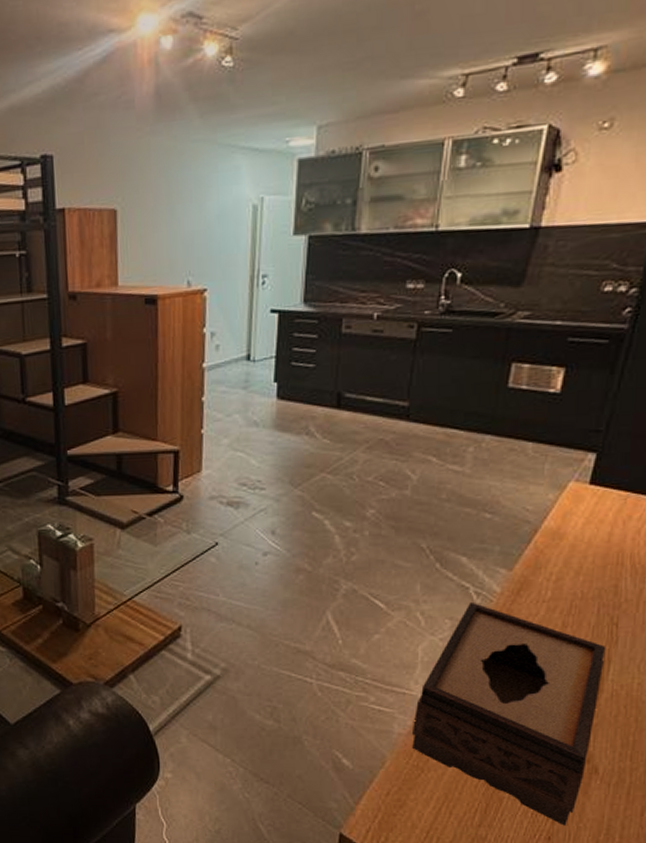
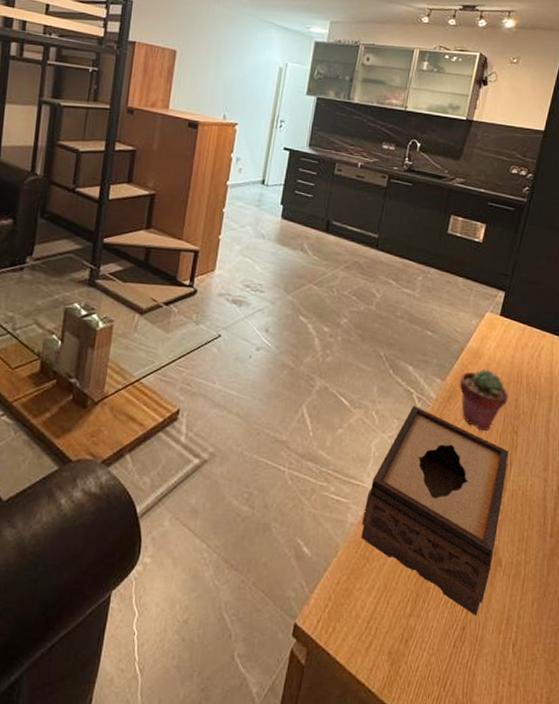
potted succulent: none [533,551,604,625] -> present [459,368,508,430]

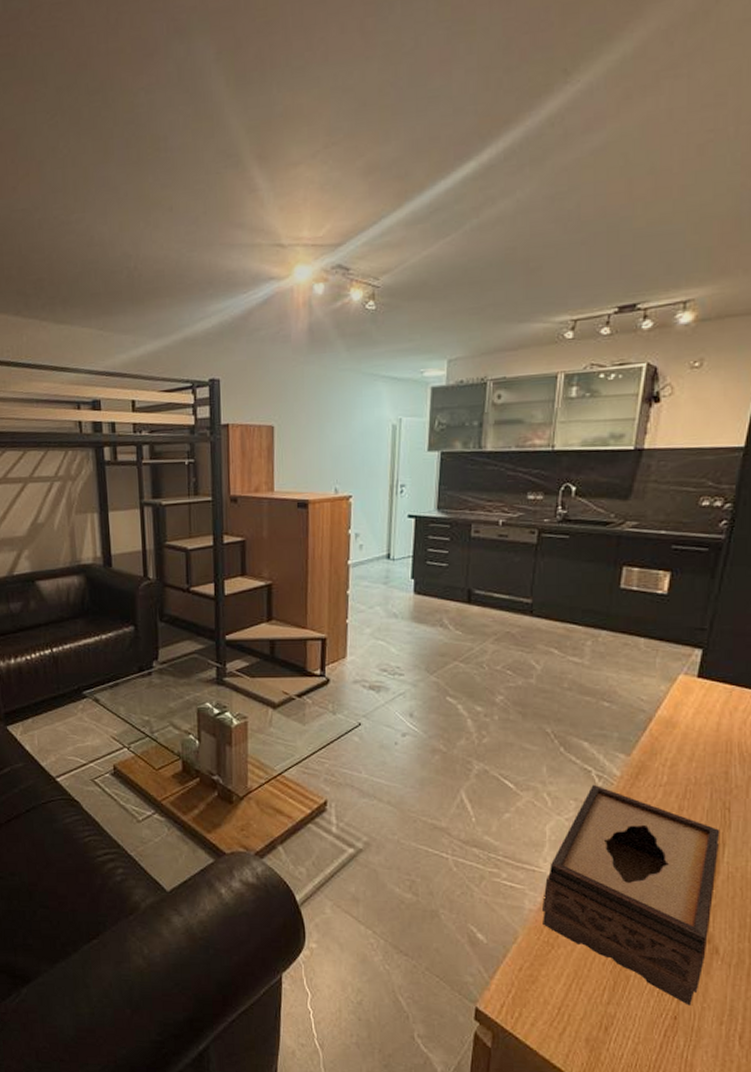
potted succulent: present [459,368,508,430] -> none [649,739,715,808]

